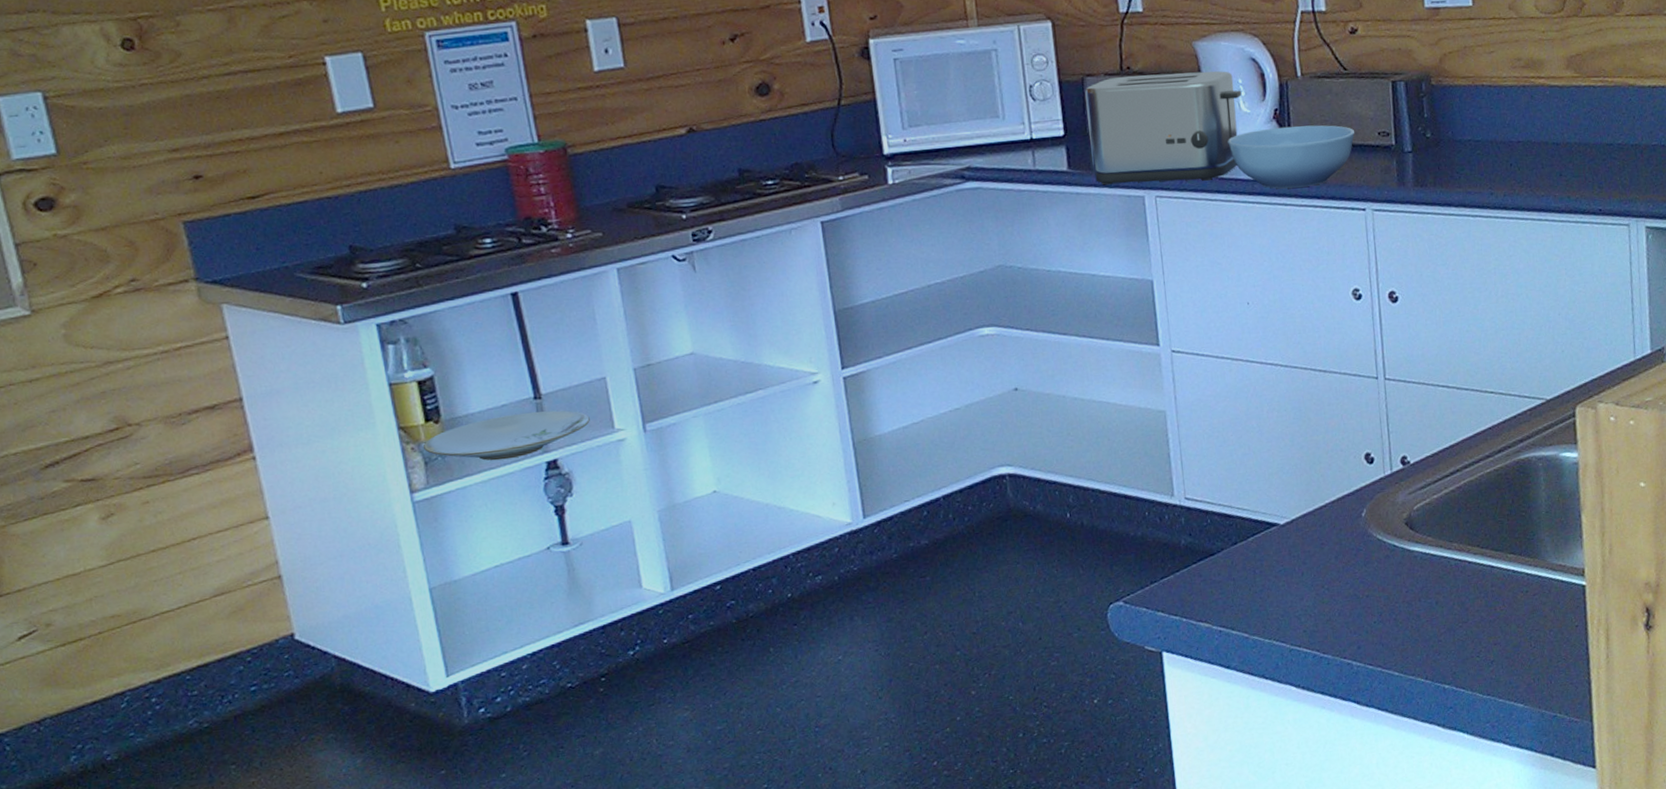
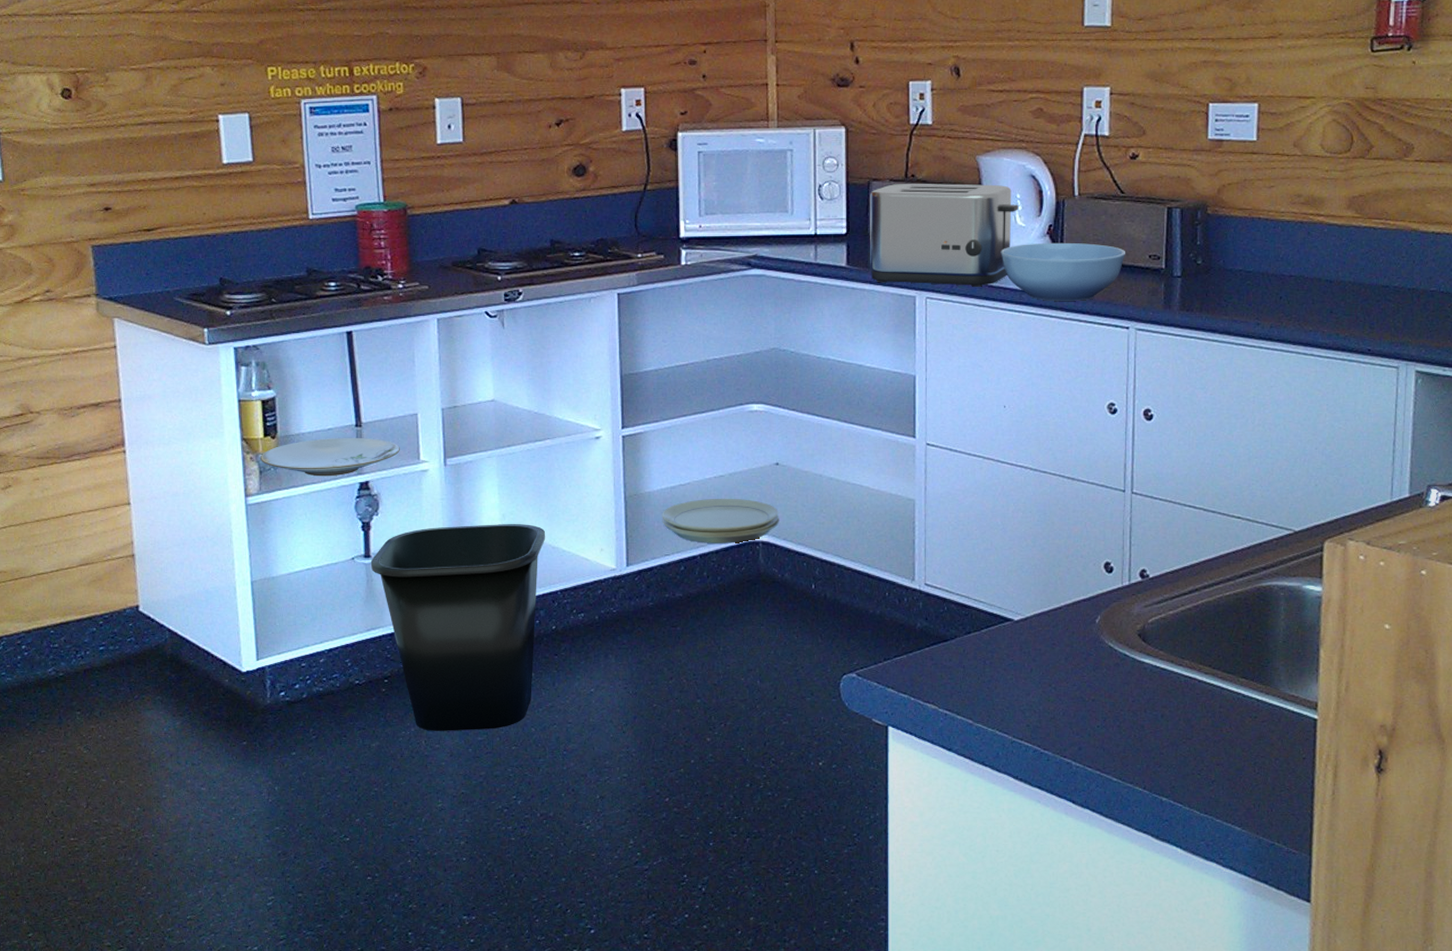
waste bin: none [569,485,773,728] -> present [370,523,546,731]
plate: none [896,430,1025,484] -> present [662,498,780,543]

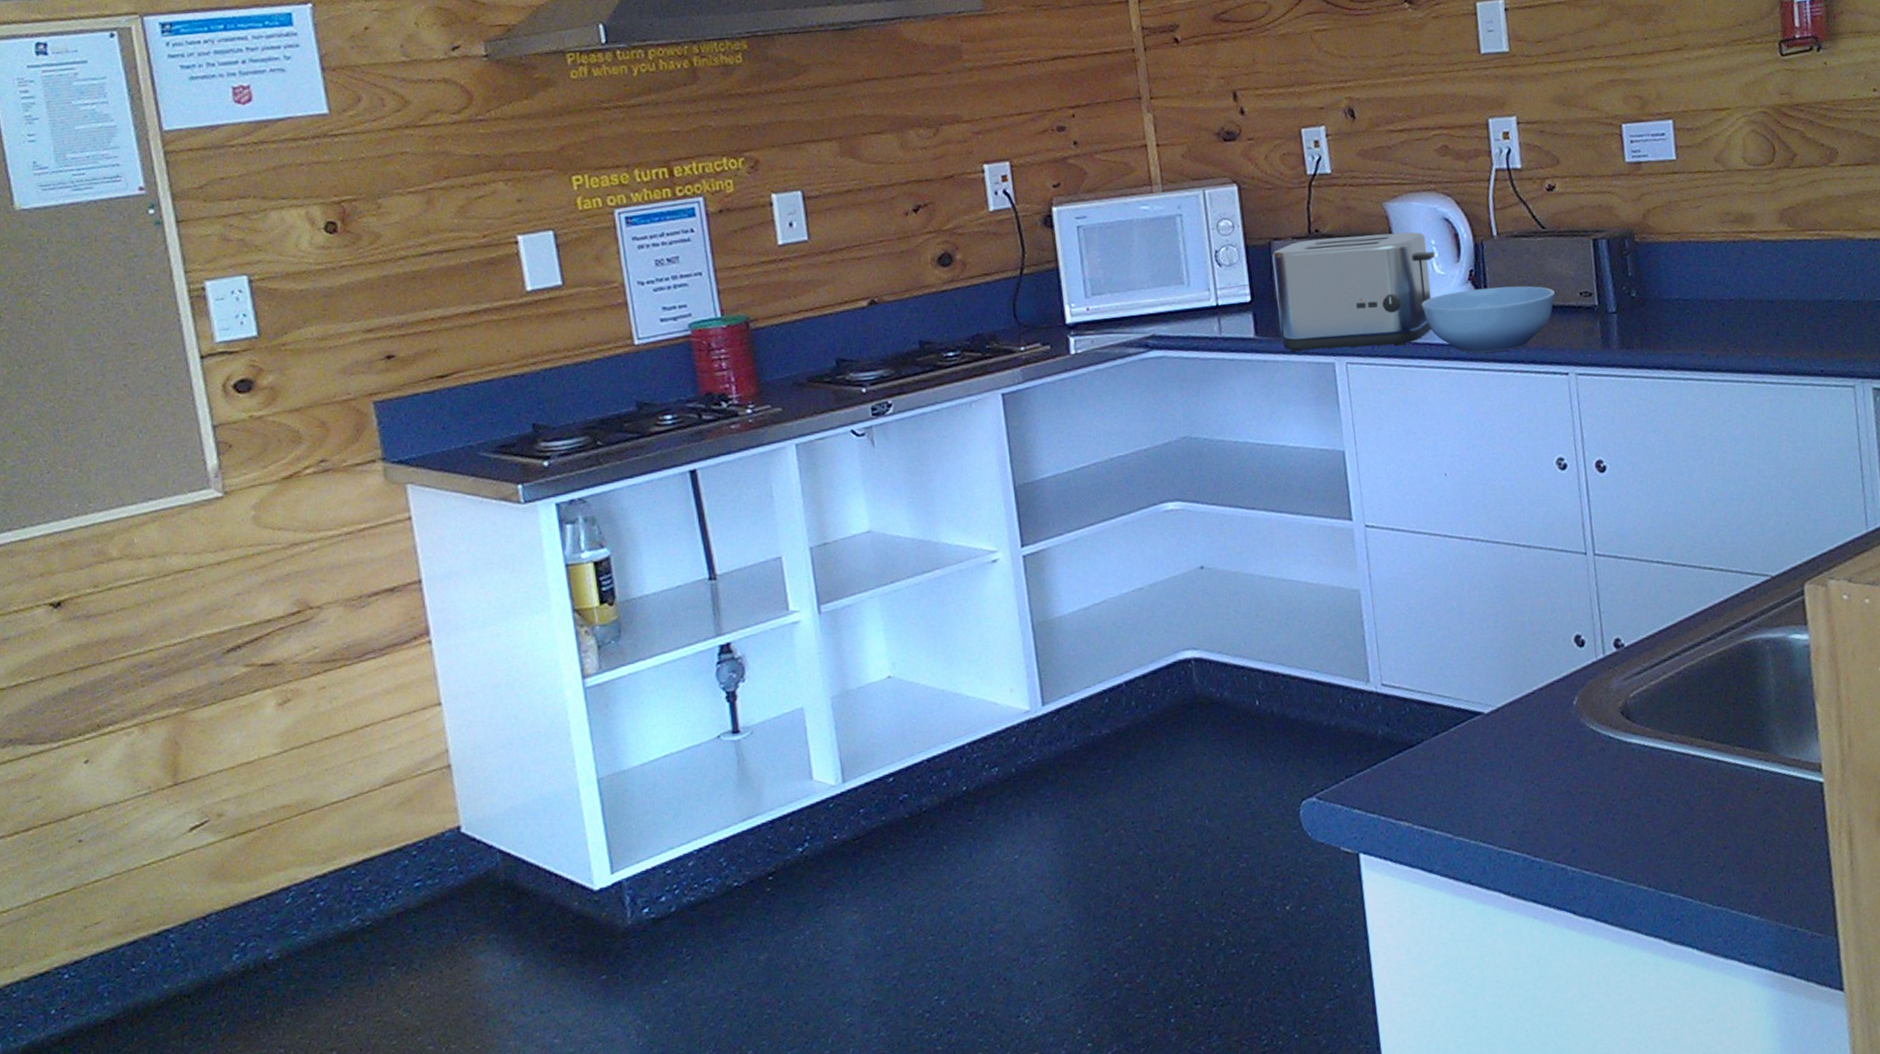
plate: present [259,437,400,477] -> none [596,591,765,644]
waste bin: present [370,523,546,731] -> none [740,670,946,932]
plate: present [662,498,780,543] -> none [1077,611,1212,669]

